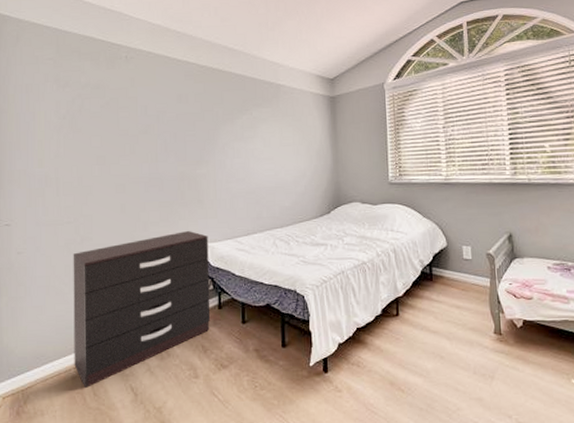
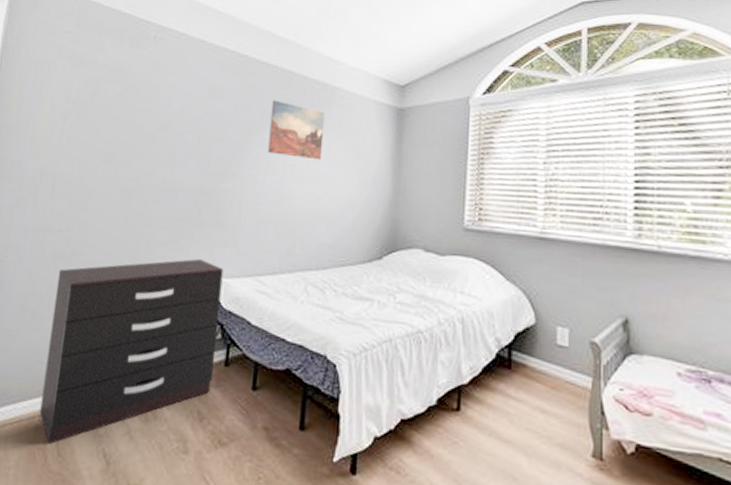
wall art: none [230,99,276,144] -> present [268,100,325,160]

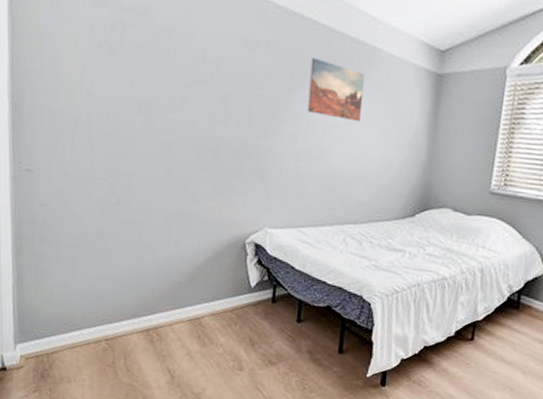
dresser: present [39,259,224,444] -> none [105,210,268,362]

